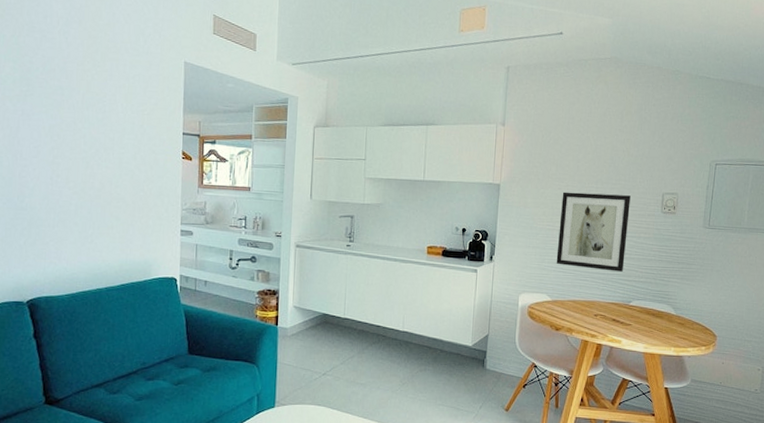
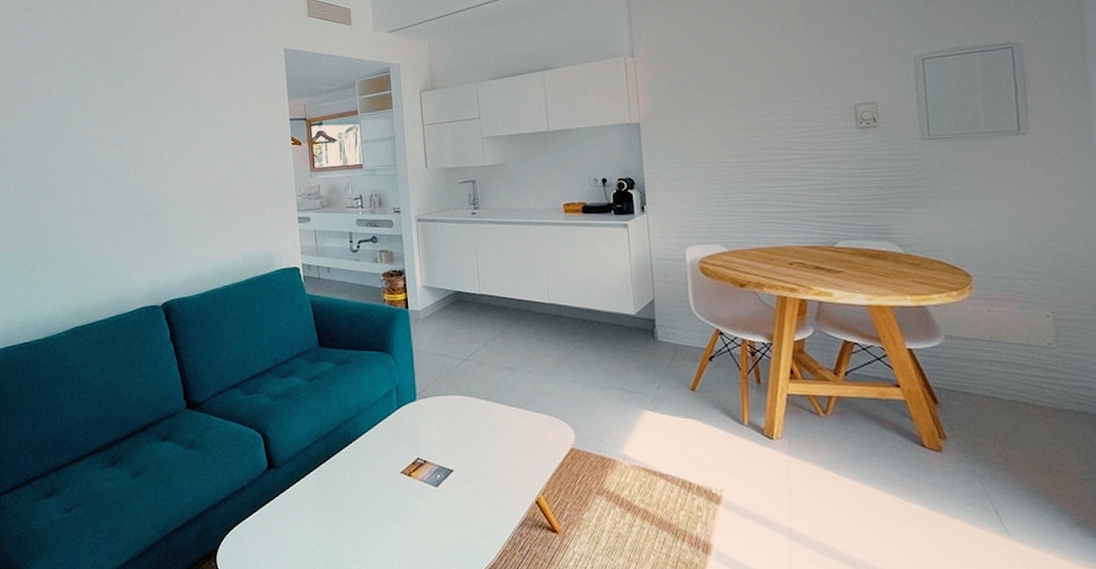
wall art: present [556,192,630,272] -> none [719,113,818,208]

